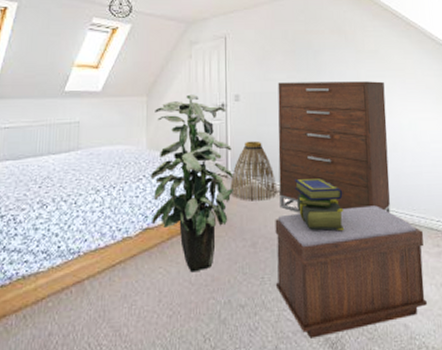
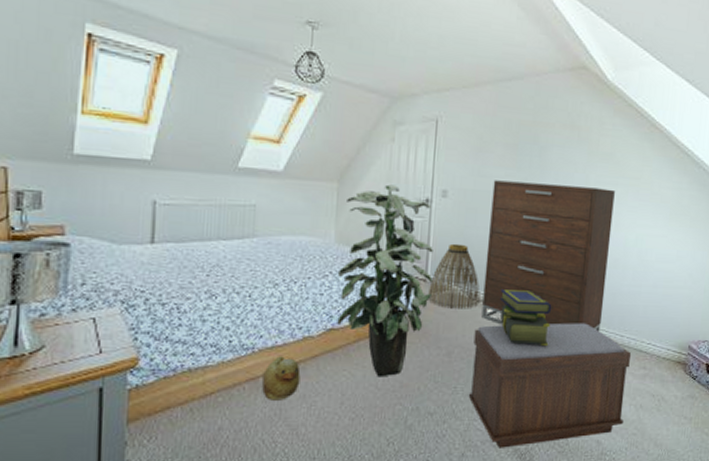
rubber duck: none [87,258,121,302] -> present [262,356,301,400]

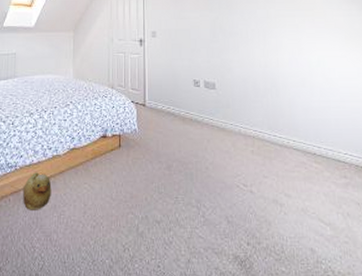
indoor plant: present [337,184,433,377] -> none [77,30,151,189]
basket: present [428,243,480,309] -> none [148,73,190,128]
bench: present [468,323,631,448] -> none [188,137,333,255]
dresser: present [481,180,615,332] -> none [191,20,298,144]
stack of books: present [499,289,552,347] -> none [206,110,254,159]

